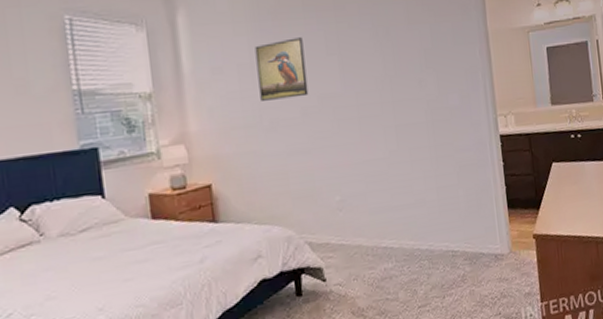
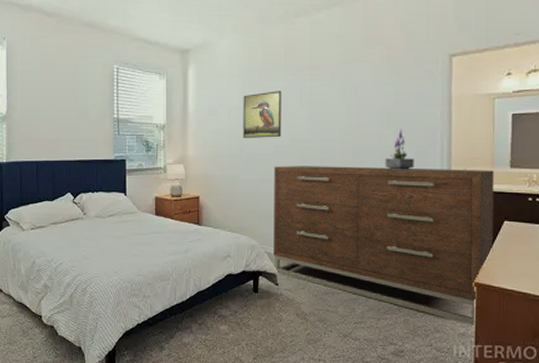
dresser: none [304,109,546,283] -> present [274,166,494,327]
potted plant: none [429,72,460,122] -> present [385,128,414,170]

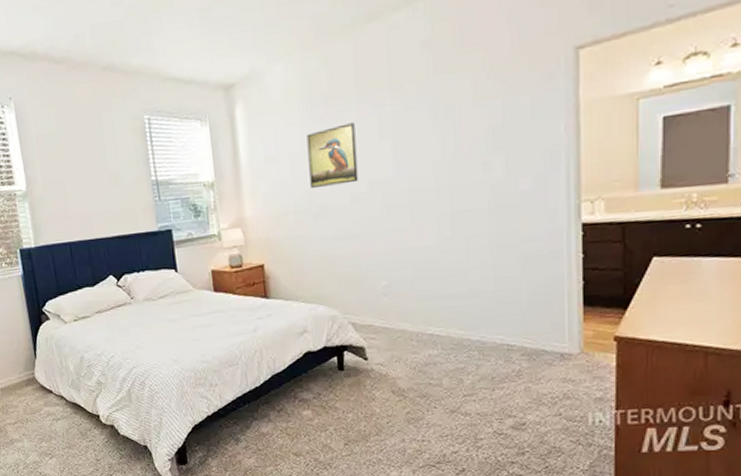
dresser: present [274,166,494,327] -> none [352,194,639,389]
potted plant: present [385,128,414,170] -> none [493,153,531,208]

